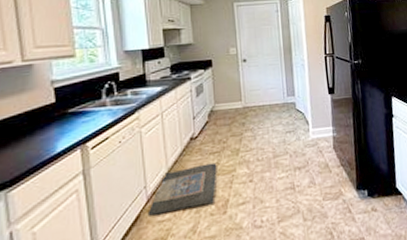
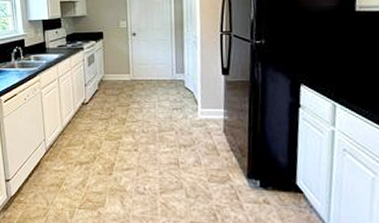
rug: present [147,162,217,216] -> none [46,128,105,165]

